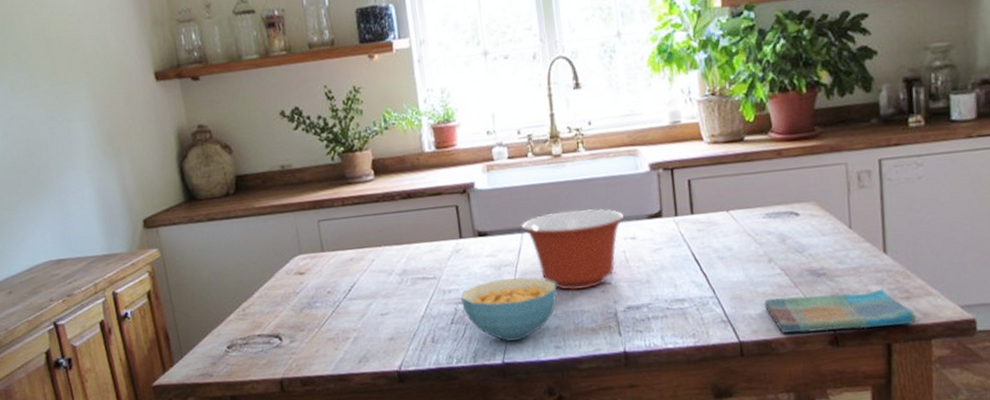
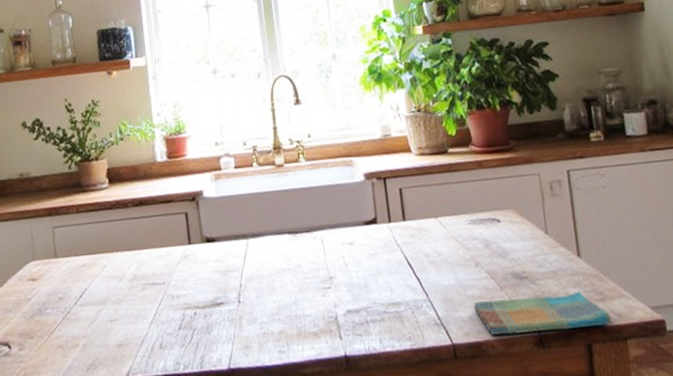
cereal bowl: present [461,277,557,341] -> none [189,282,281,346]
mixing bowl: present [520,208,625,290] -> none [246,215,343,295]

